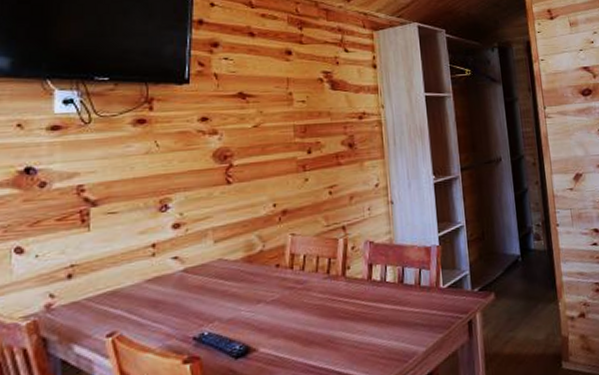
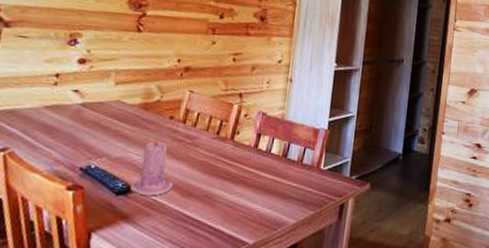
candle: none [249,289,293,354] -> present [130,137,174,197]

